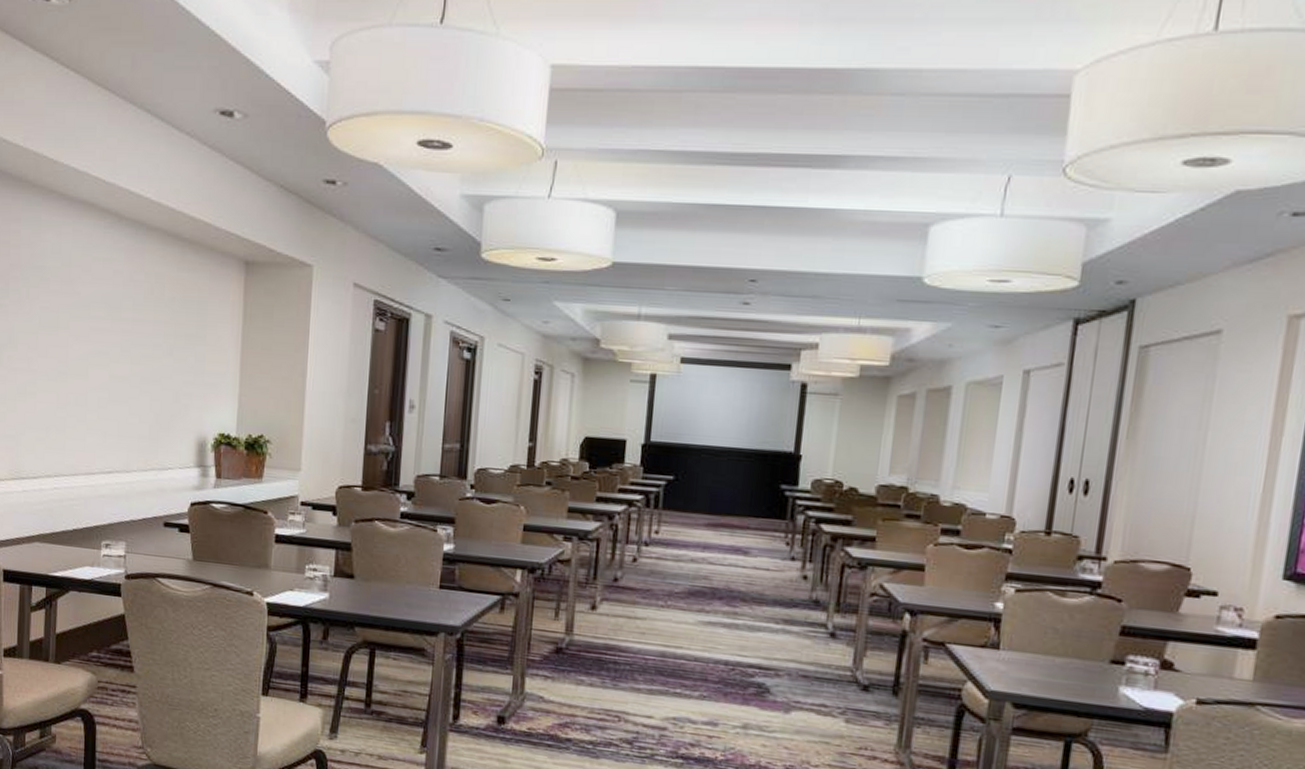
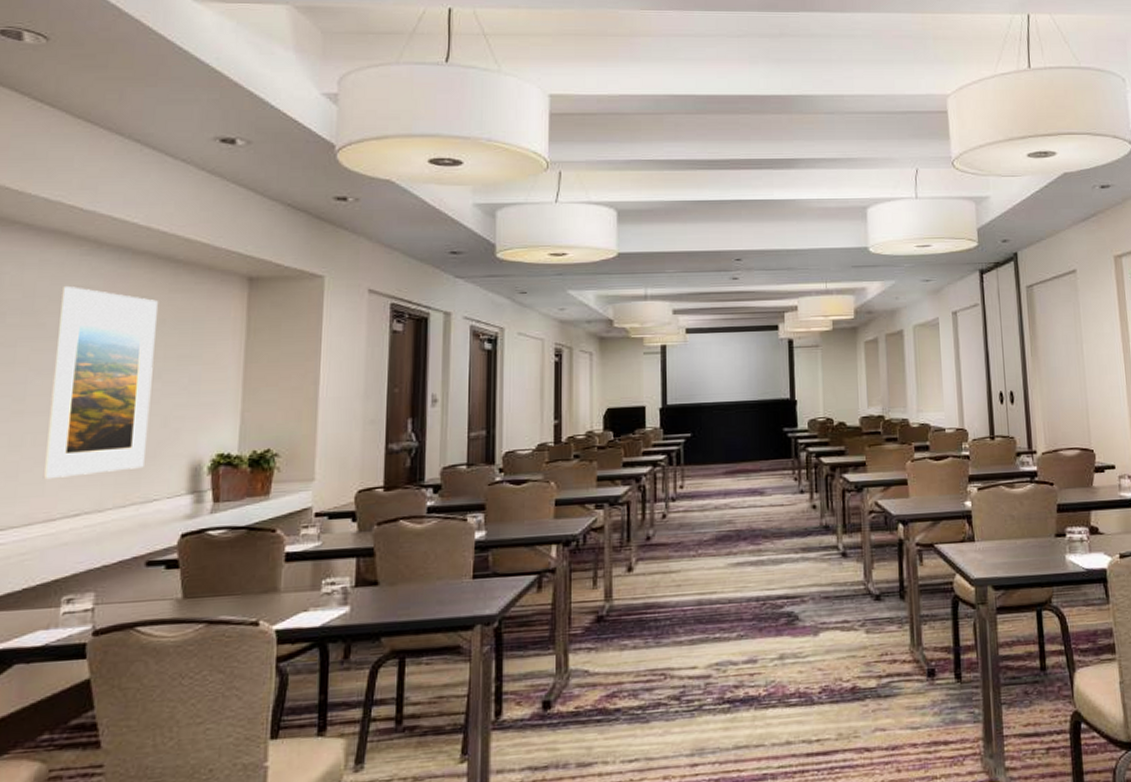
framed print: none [84,257,170,438] -> present [43,285,159,480]

